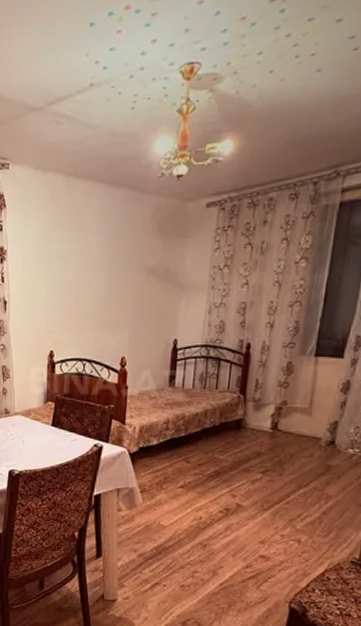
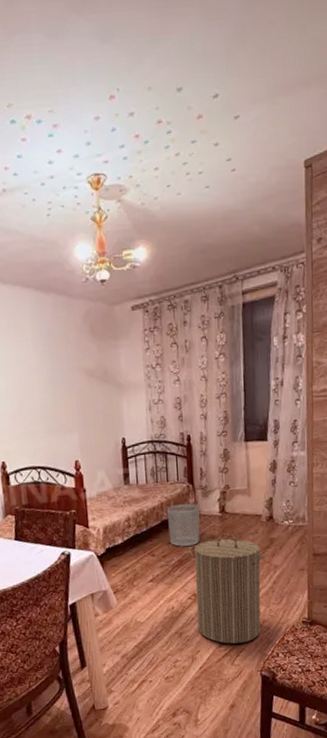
waste bin: none [208,414,249,459] -> present [166,504,200,547]
laundry hamper: none [224,451,320,570] -> present [188,533,267,644]

